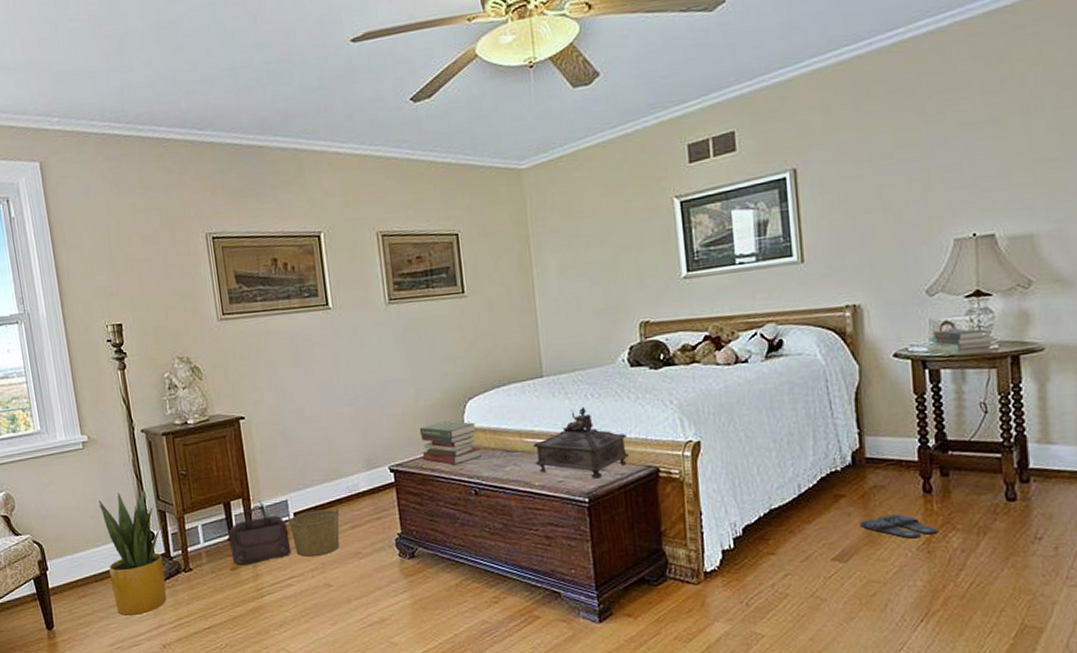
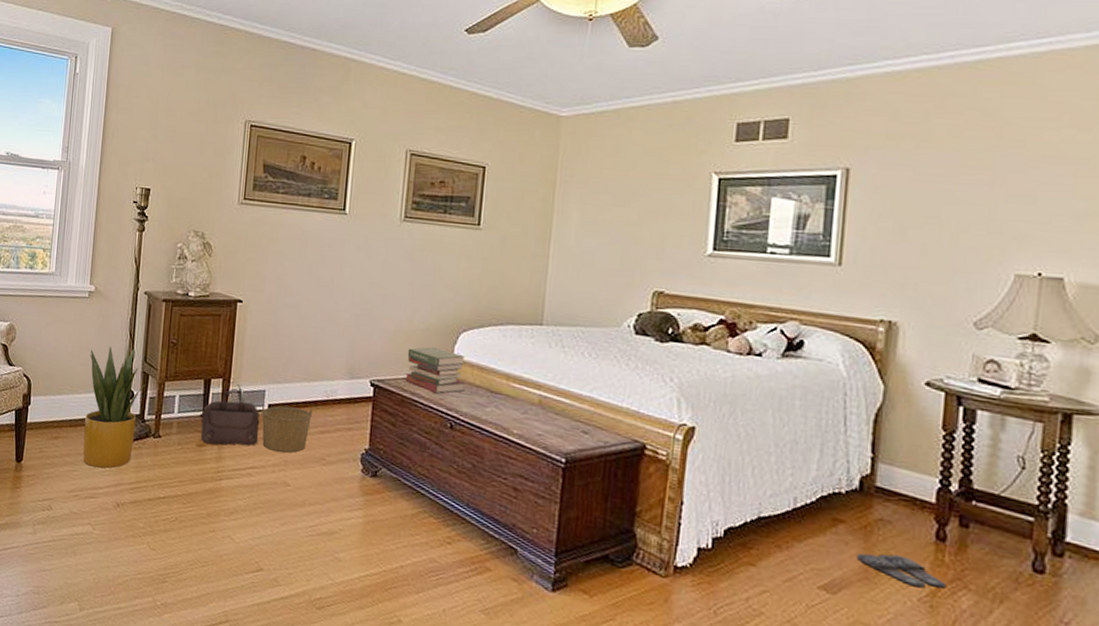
decorative box: present [532,406,628,479] -> none [518,364,618,441]
books: present [926,328,994,356] -> none [963,367,1045,403]

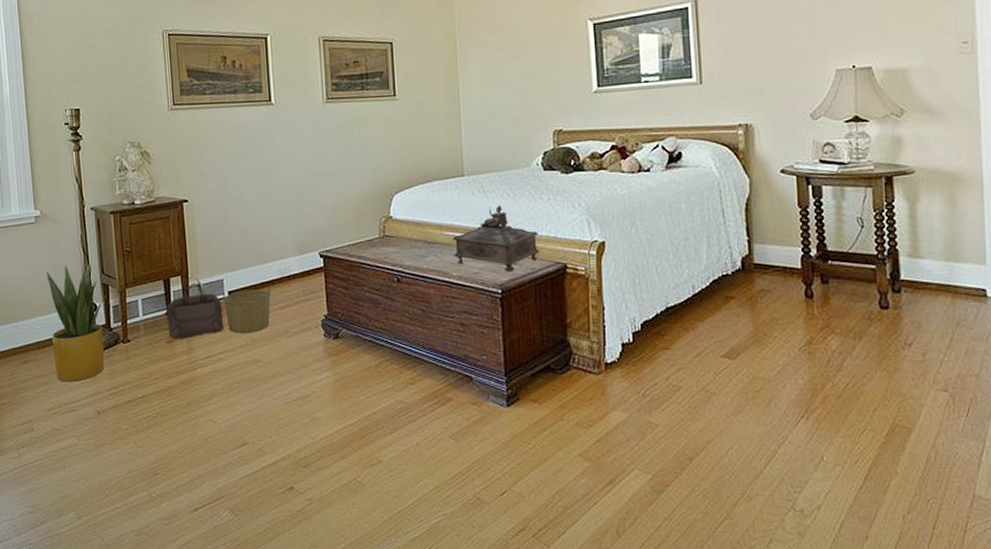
books: present [405,346,465,394] -> none [348,212,405,254]
decorative box: none [518,364,618,441] -> present [452,205,539,272]
slippers: present [856,553,947,589] -> none [747,317,819,340]

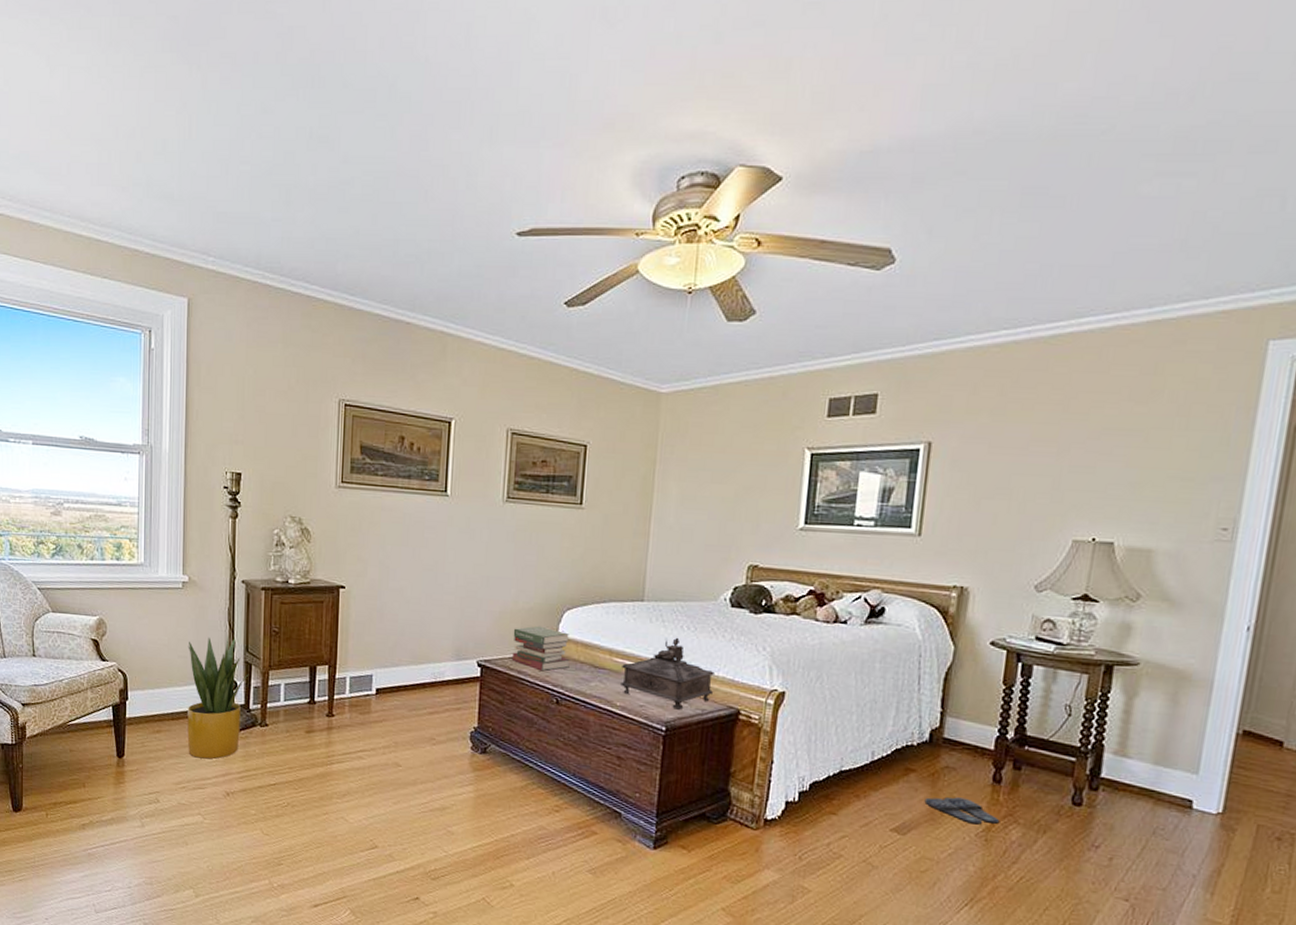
handbag: present [166,277,224,339] -> none [308,668,368,731]
basket: present [222,288,271,333] -> none [369,689,420,735]
books: none [348,212,405,254] -> present [511,625,570,672]
slippers: none [747,317,819,340] -> present [924,797,1000,825]

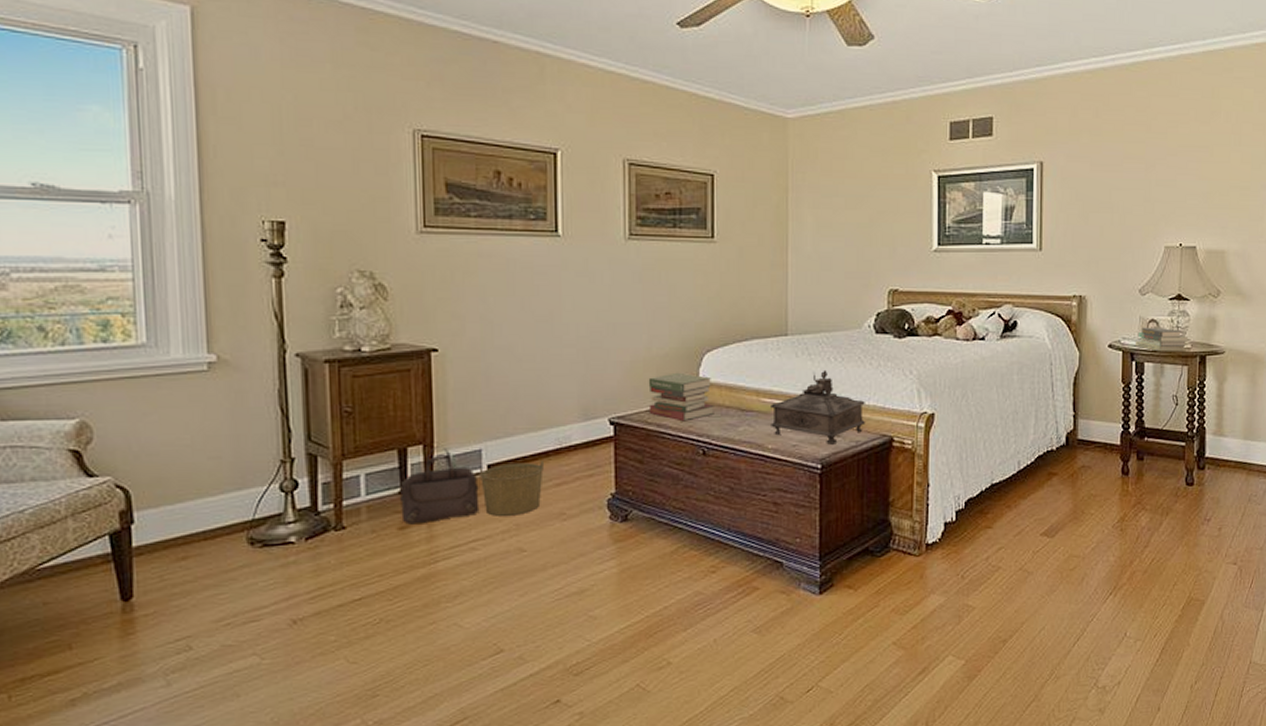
planter: present [187,635,248,759] -> none [221,423,313,584]
handbag: none [308,668,368,731] -> present [399,446,480,525]
basket: none [369,689,420,735] -> present [479,460,544,516]
slippers: present [924,797,1000,825] -> none [1067,493,1131,517]
books: none [1023,626,1092,657] -> present [1134,327,1188,352]

